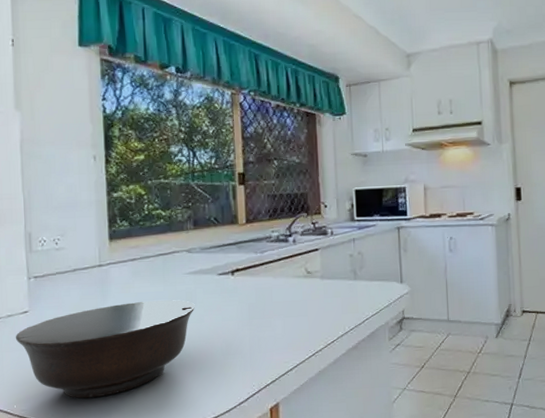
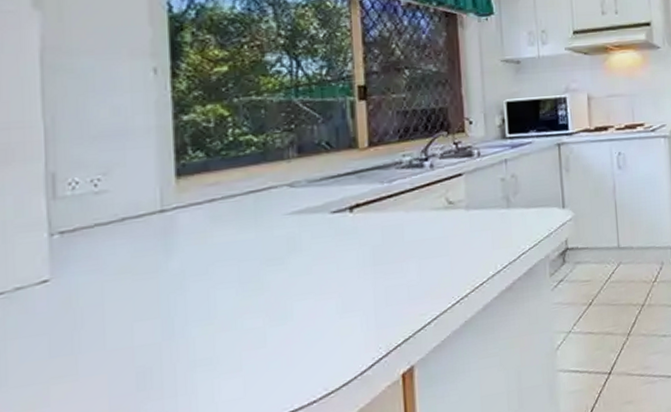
bowl: present [15,300,195,399] -> none [27,248,300,393]

